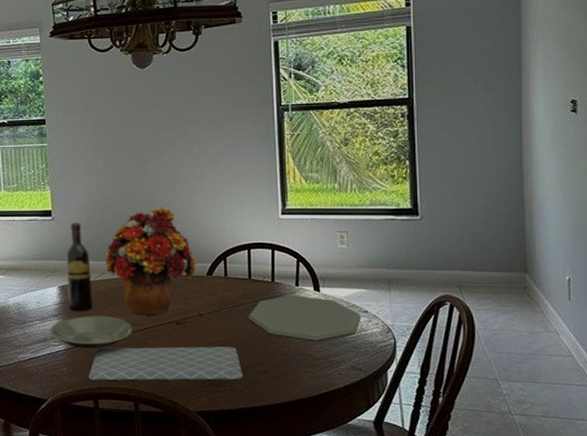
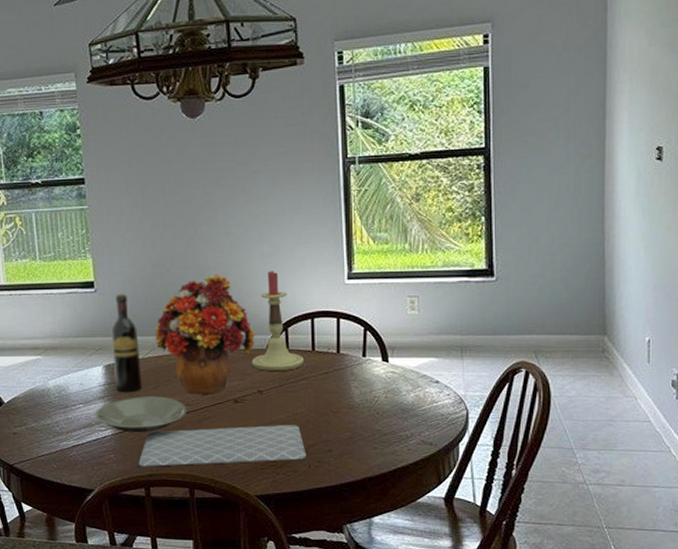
candlestick: none [192,205,242,296] -> present [251,271,305,371]
placemat: present [247,295,361,341] -> none [311,367,432,415]

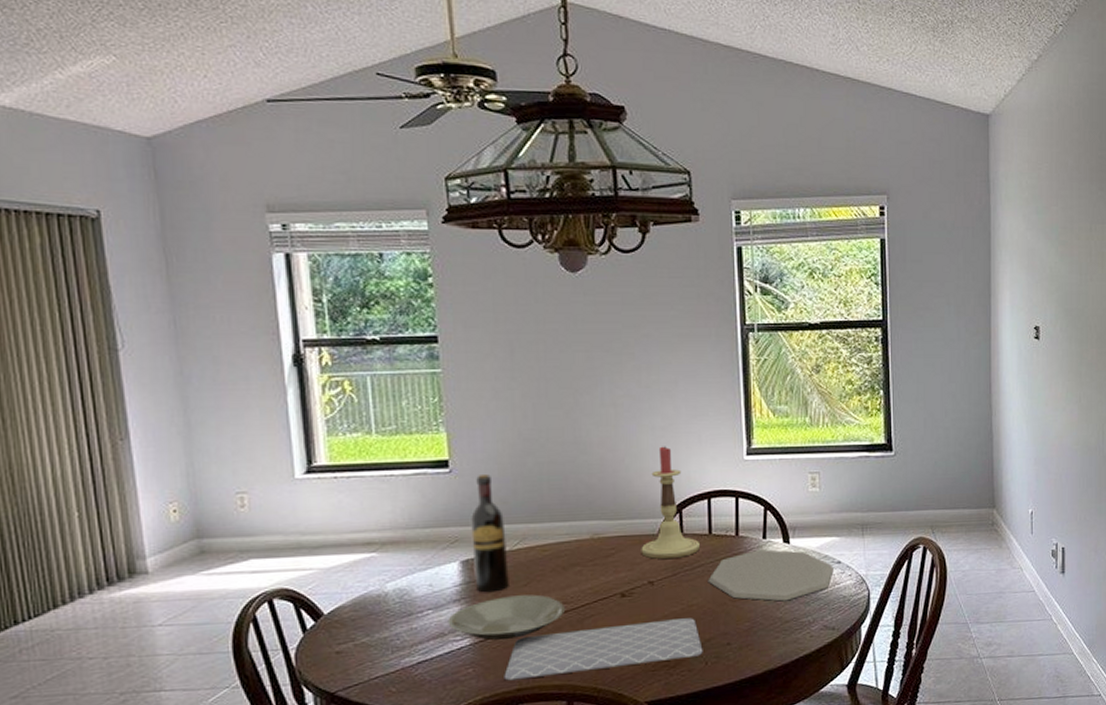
flower arrangement: present [154,272,256,395] -> none [525,448,646,590]
placemat: none [311,367,432,415] -> present [708,549,834,602]

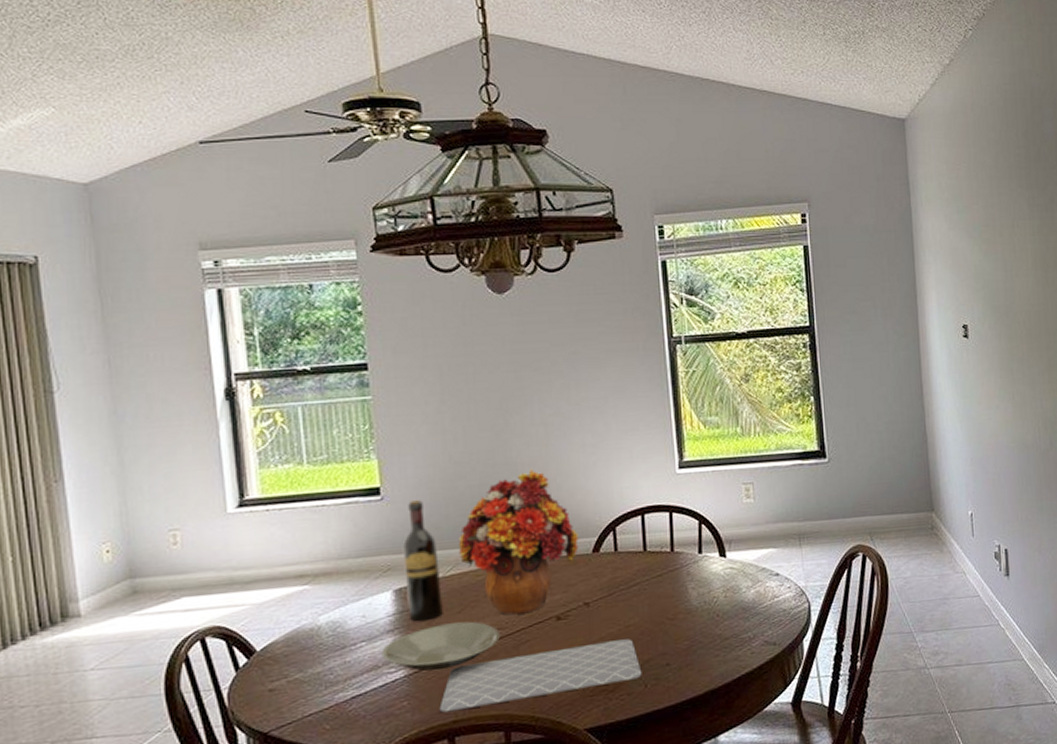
flower arrangement: none [525,448,646,590] -> present [458,468,580,615]
candlestick: present [641,446,701,559] -> none [575,463,636,580]
placemat: present [708,549,834,602] -> none [644,564,772,618]

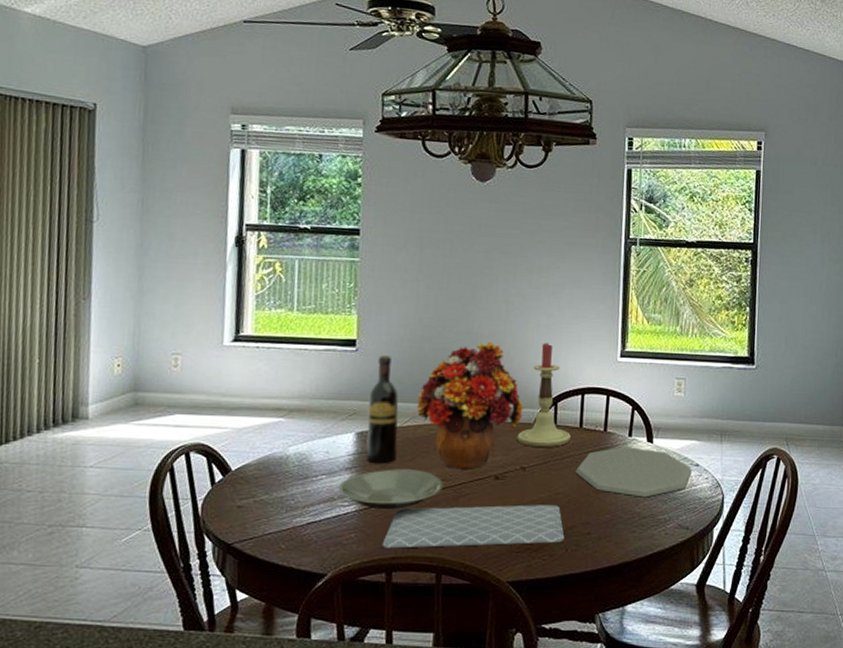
candlestick: none [575,463,636,580] -> present [517,343,572,447]
placemat: none [644,564,772,618] -> present [575,447,692,498]

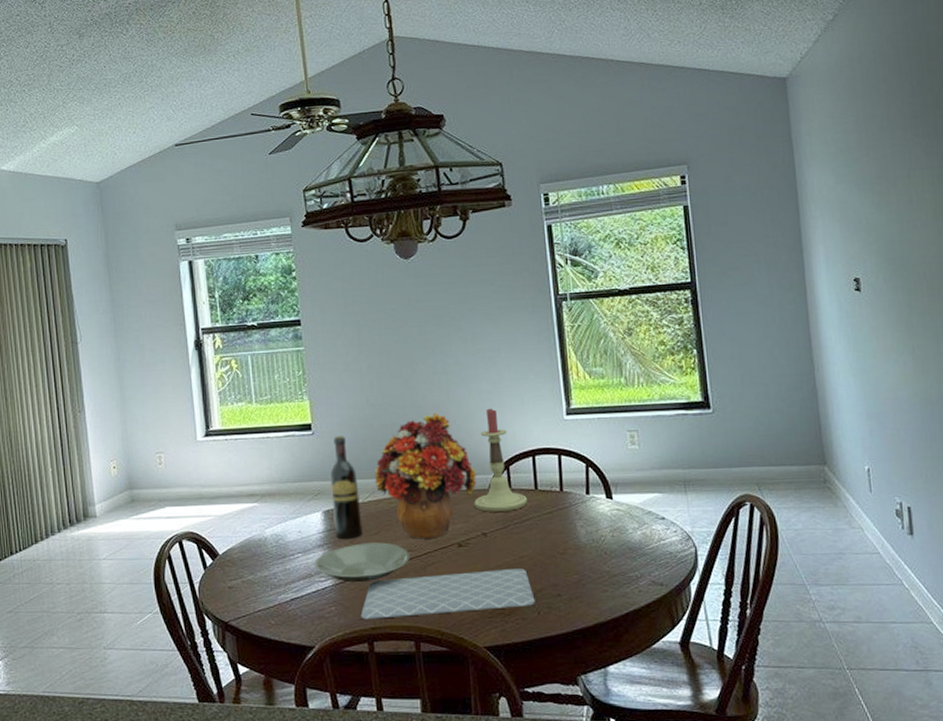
placemat: present [575,447,692,498] -> none [536,505,658,556]

